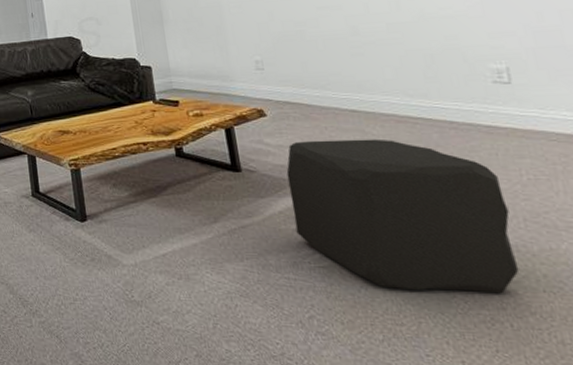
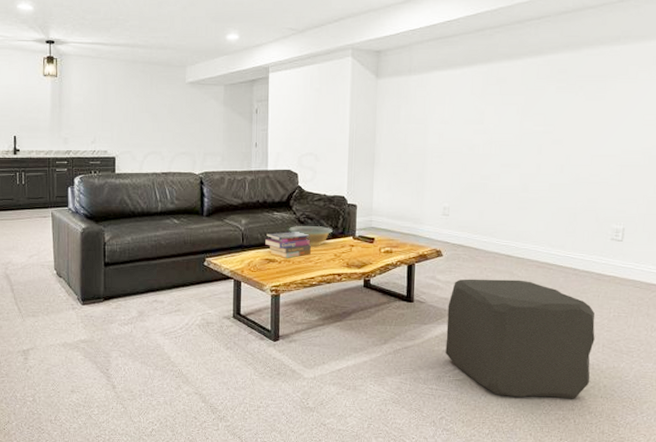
books: none [55,99,108,130] -> present [265,232,311,259]
decorative bowl: none [78,91,129,116] -> present [288,225,333,248]

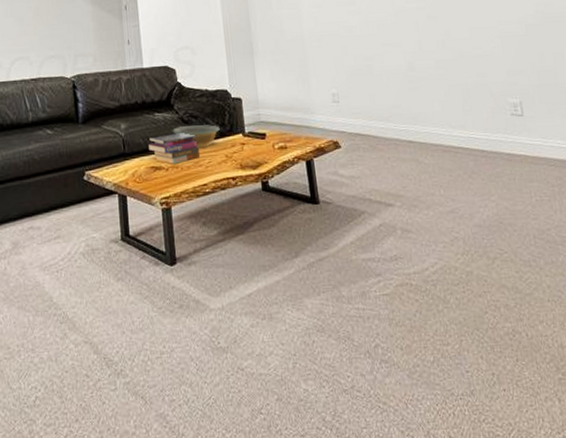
pouf: present [445,279,595,399] -> none [357,167,532,311]

